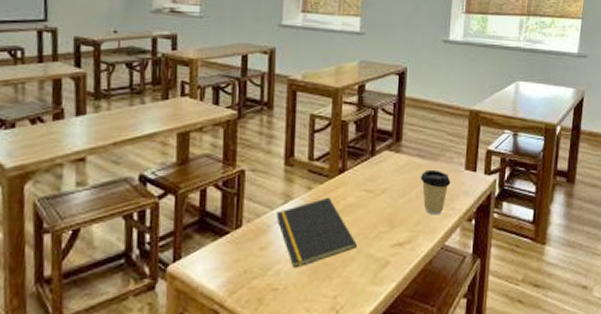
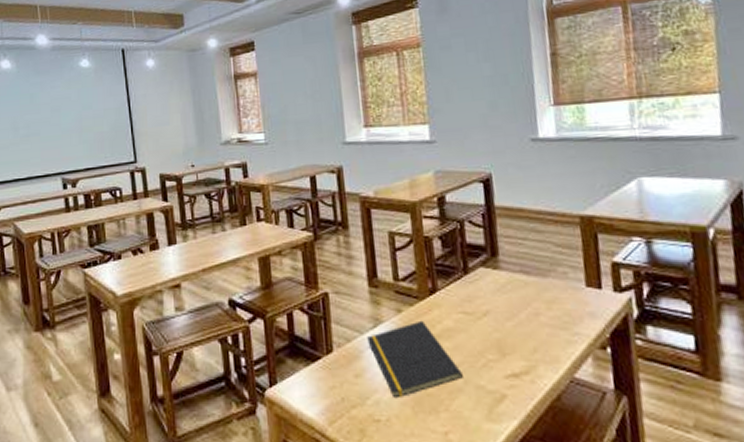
coffee cup: present [420,169,451,215] -> none [528,287,570,342]

